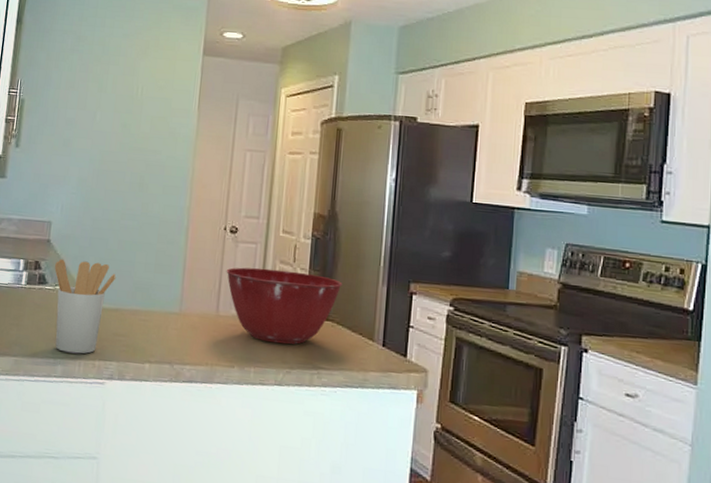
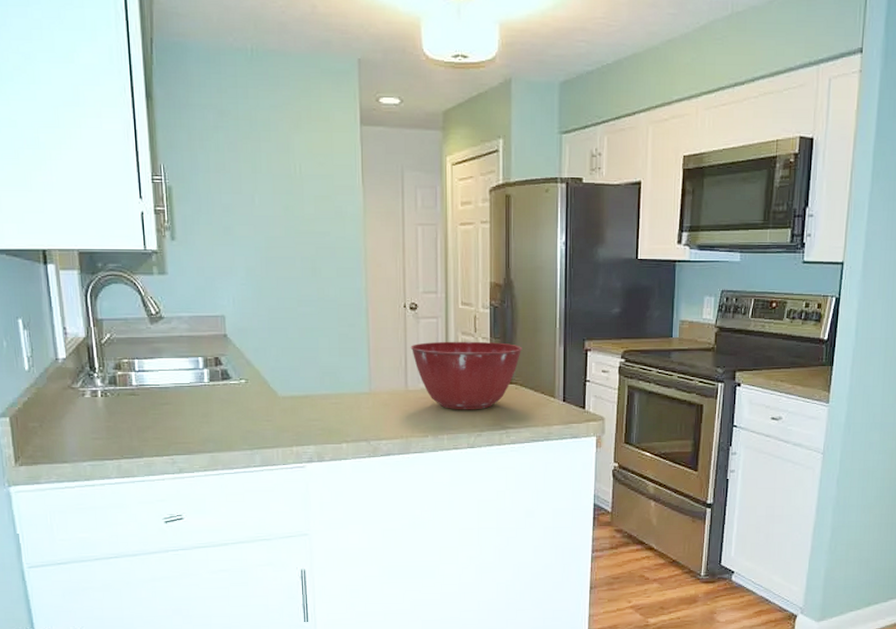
utensil holder: present [55,259,117,354] -> none [236,352,302,443]

